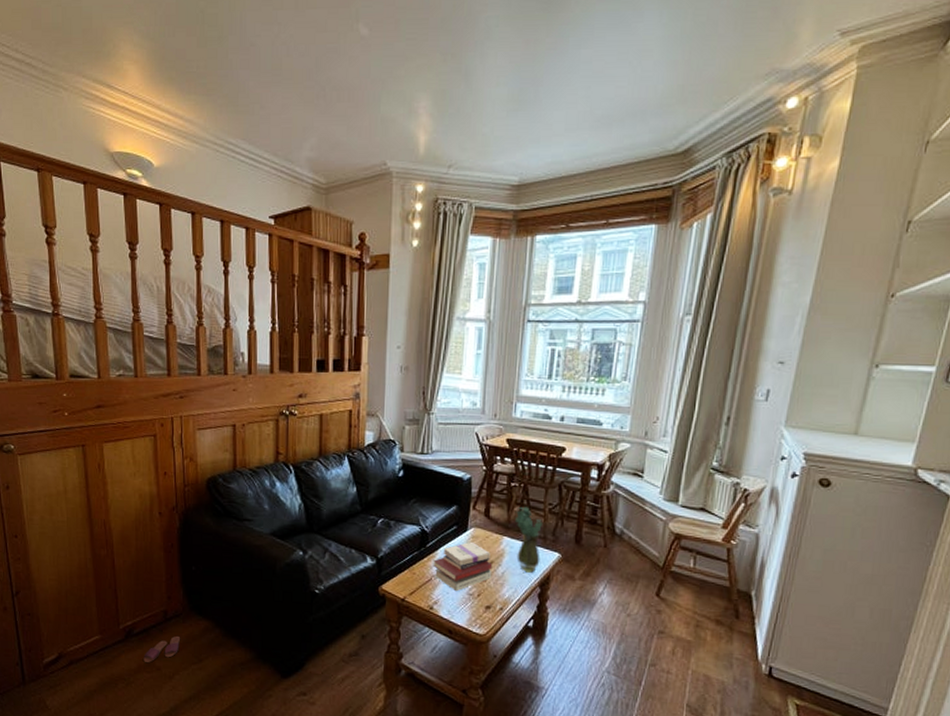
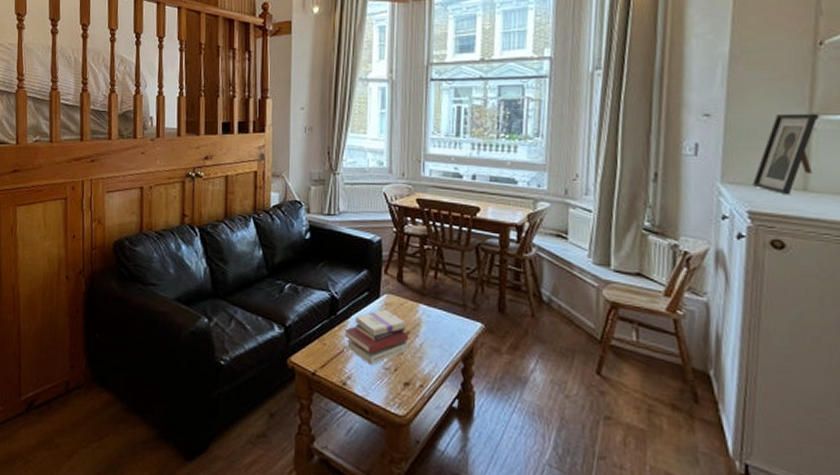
slippers: present [143,635,181,664] -> none [43,409,82,440]
vase: present [514,505,542,573] -> none [430,269,461,345]
picture frame: none [812,362,878,439] -> present [752,113,818,195]

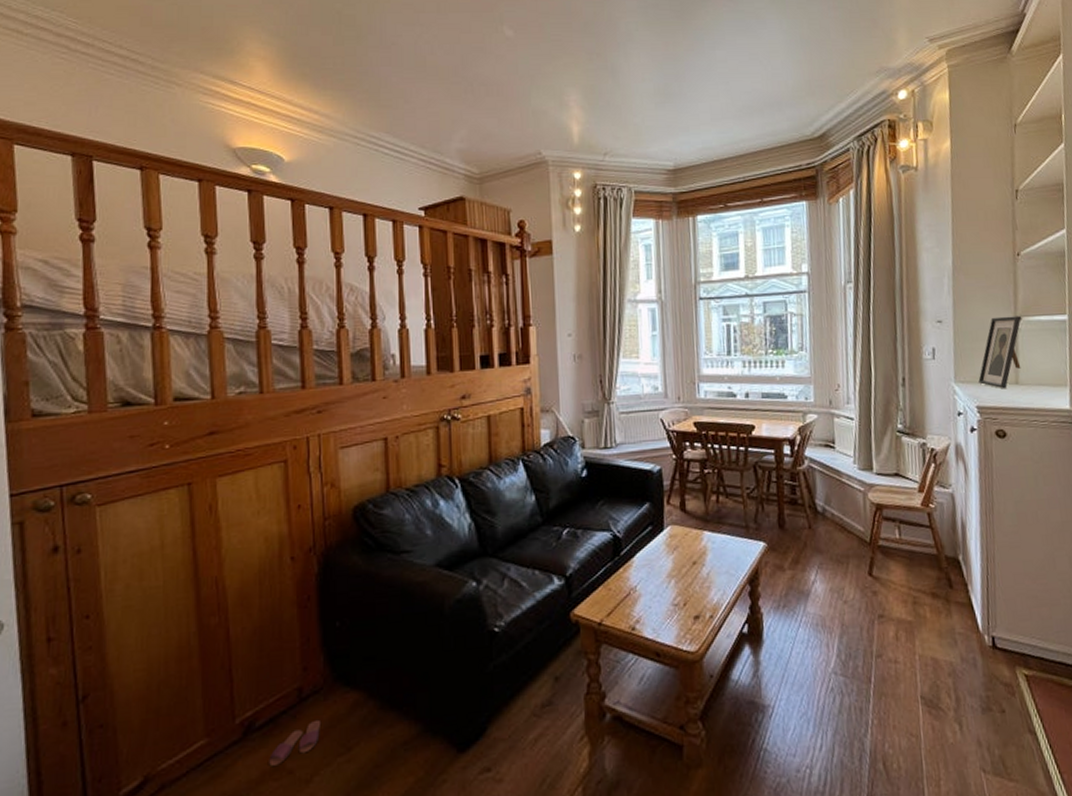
slippers: none [43,409,82,440] -> present [269,719,322,767]
books: present [344,309,409,366] -> none [629,541,697,604]

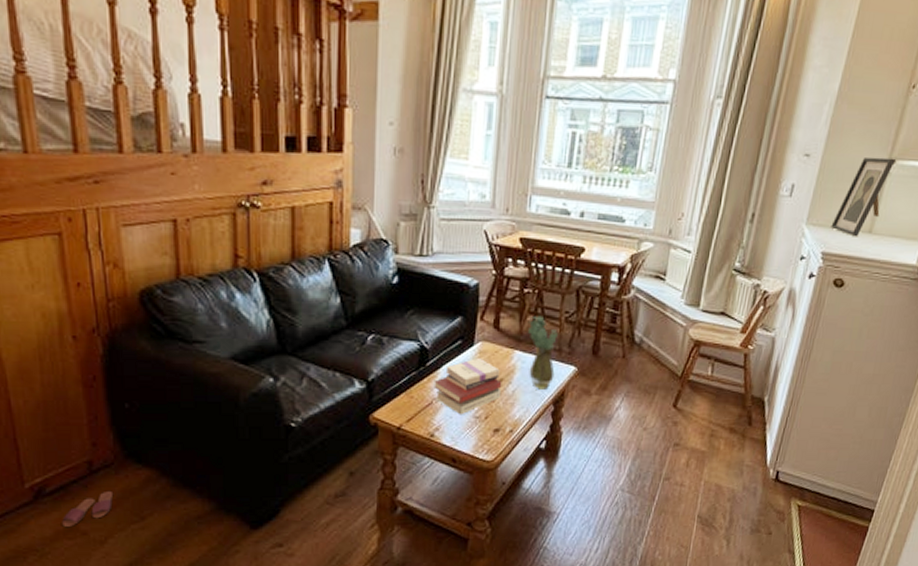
books: none [629,541,697,604] -> present [434,357,502,415]
vase: none [712,493,746,570] -> present [527,314,558,389]

